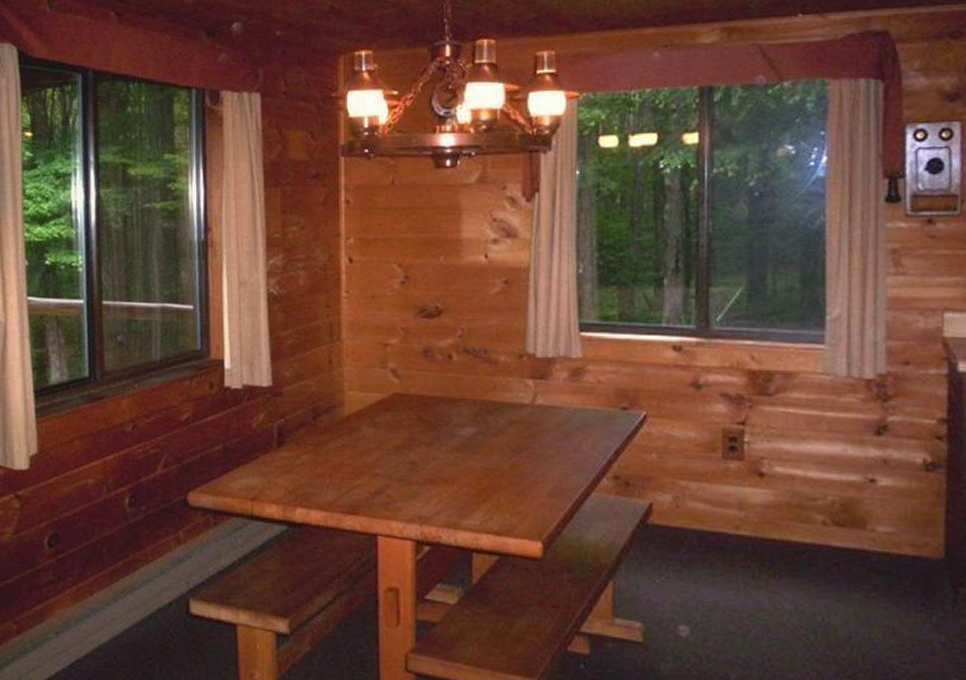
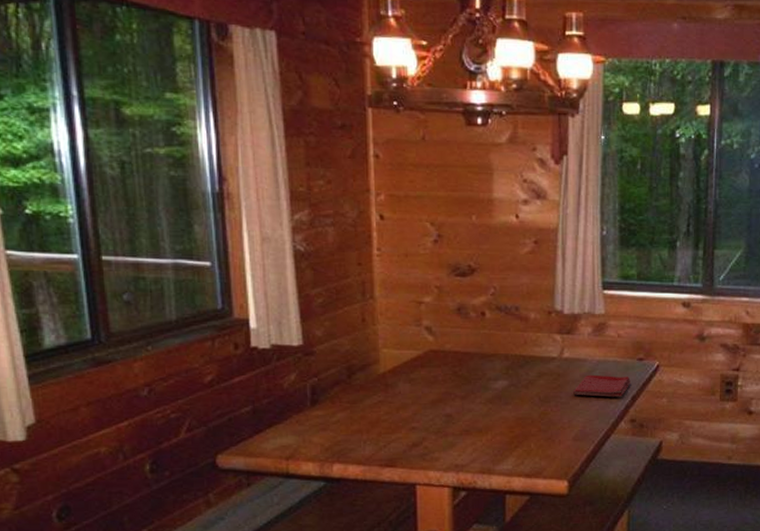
dish towel: none [548,424,613,450] -> present [573,374,631,397]

